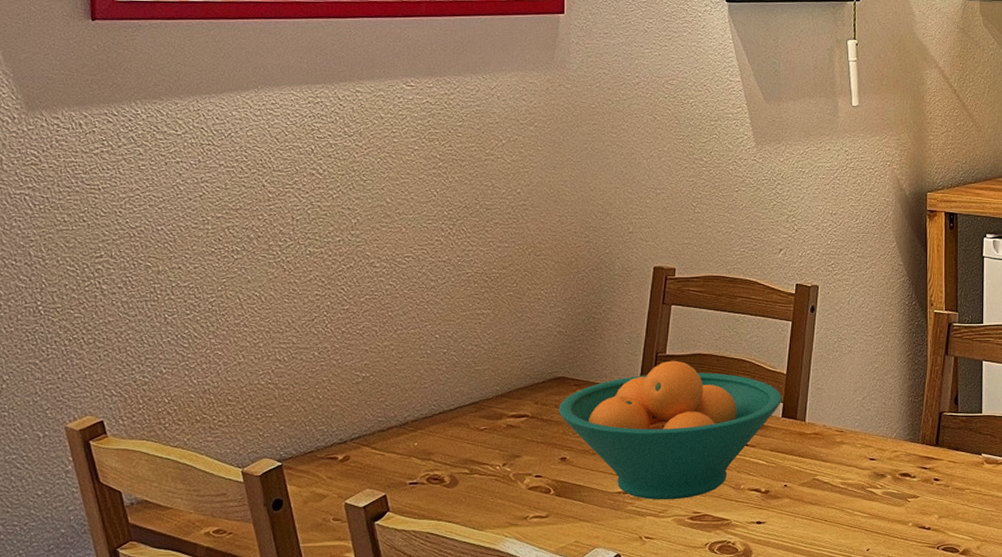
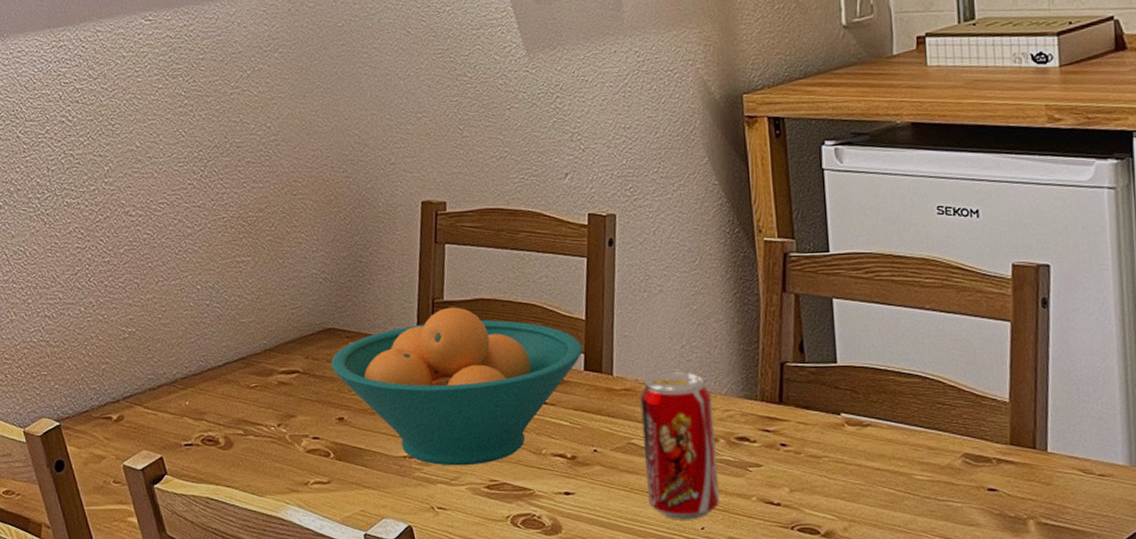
beverage can: none [825,419,884,543] -> present [640,372,720,519]

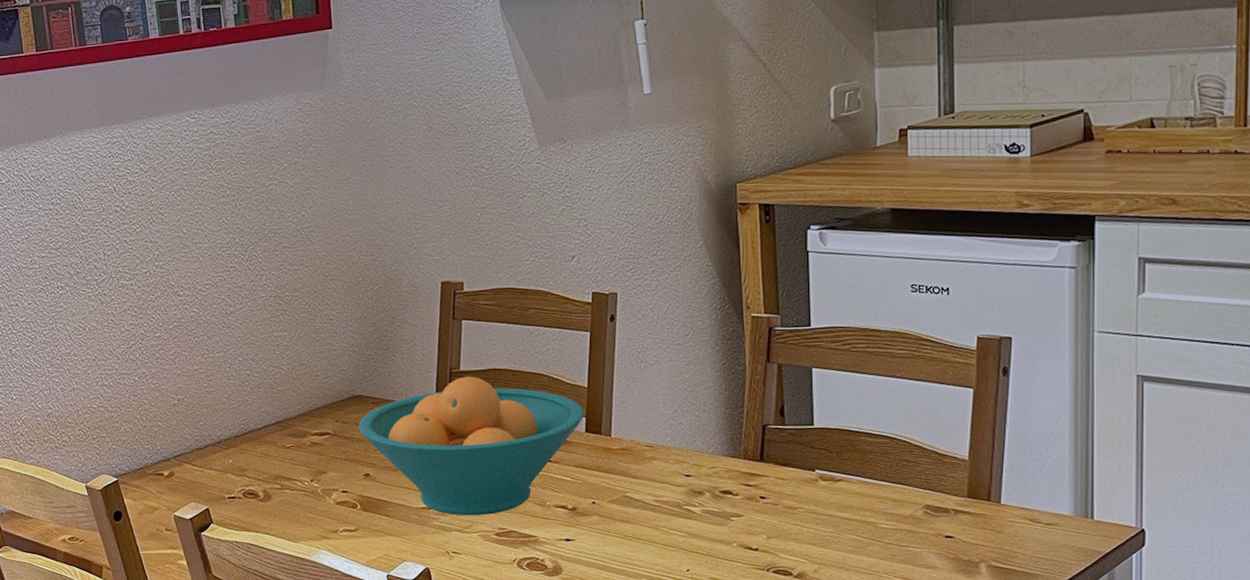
beverage can: present [640,372,720,519] -> none [635,433,704,562]

